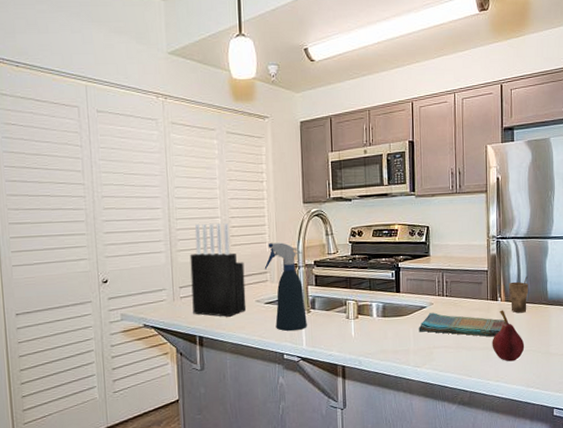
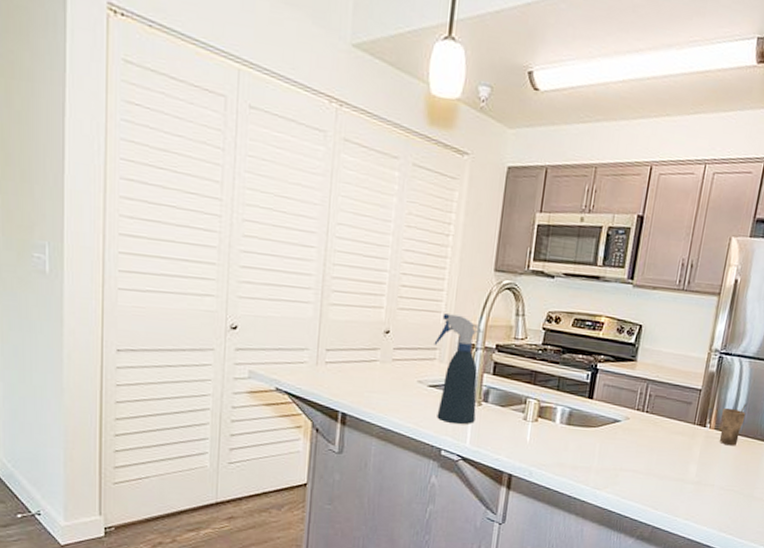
knife block: present [190,223,247,317] -> none [338,274,410,395]
dish towel: present [418,312,506,337] -> none [606,429,710,468]
fruit: present [492,310,525,362] -> none [688,438,727,500]

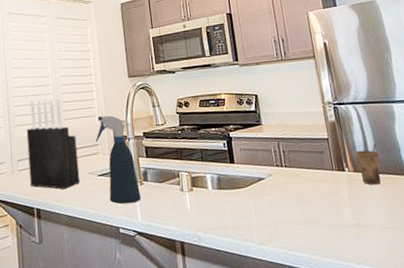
knife block: none [338,274,410,395] -> present [26,99,80,189]

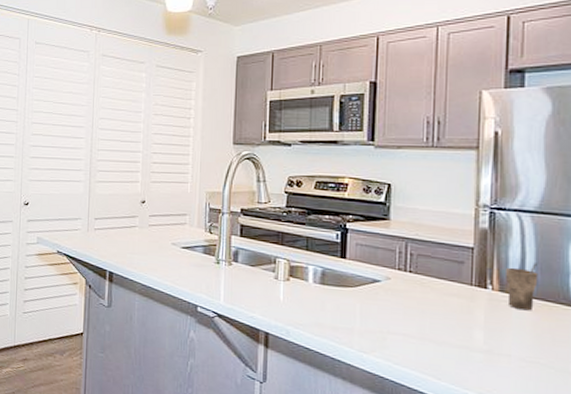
knife block: present [26,99,80,189] -> none [106,156,163,256]
spray bottle: present [95,115,141,204] -> none [184,184,228,283]

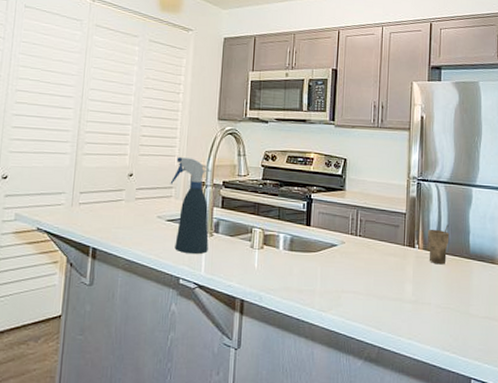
spray bottle: none [184,184,228,283] -> present [170,157,212,255]

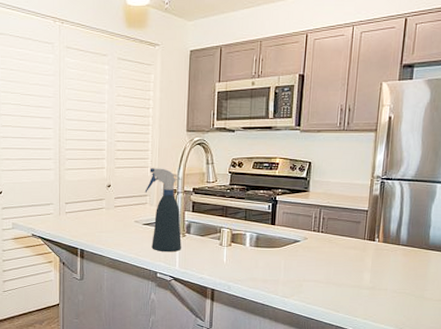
cup: present [428,224,450,265] -> none [388,219,410,256]

